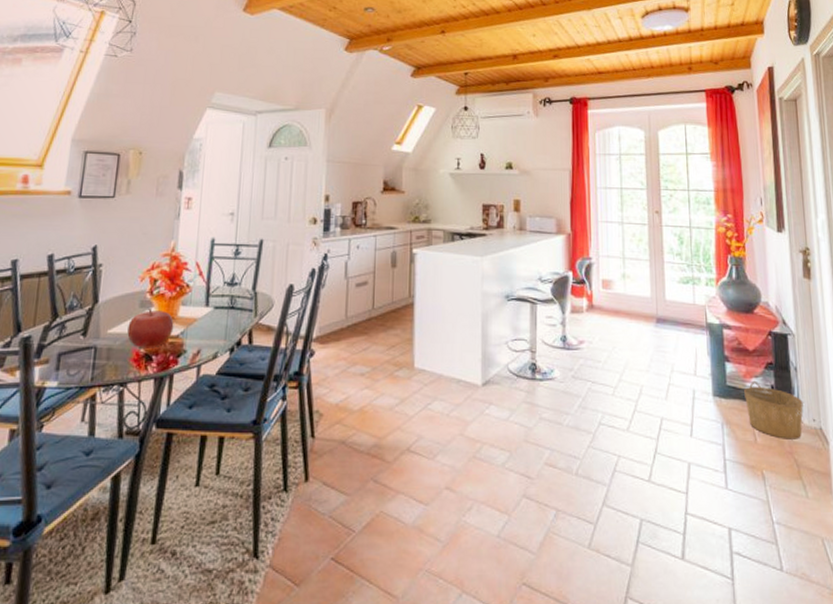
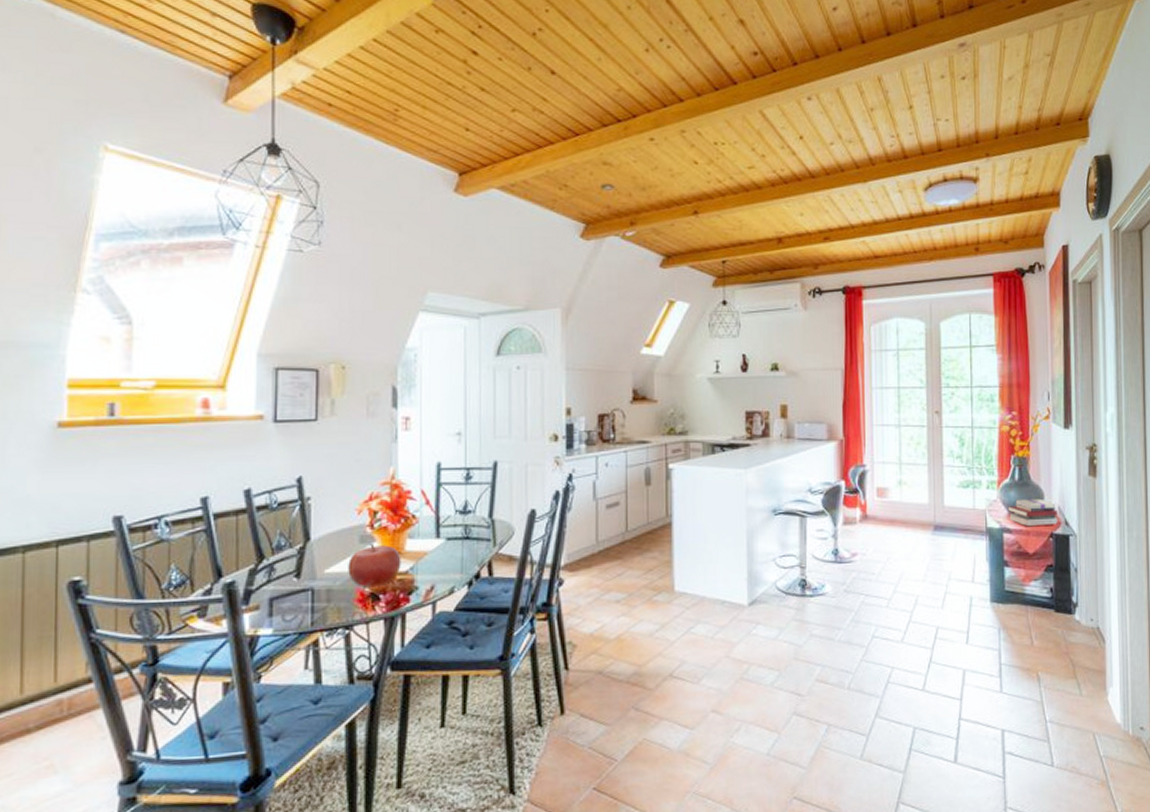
books: none [726,297,776,325] -> present [1008,498,1058,527]
basket: present [744,380,803,440] -> none [1023,584,1082,641]

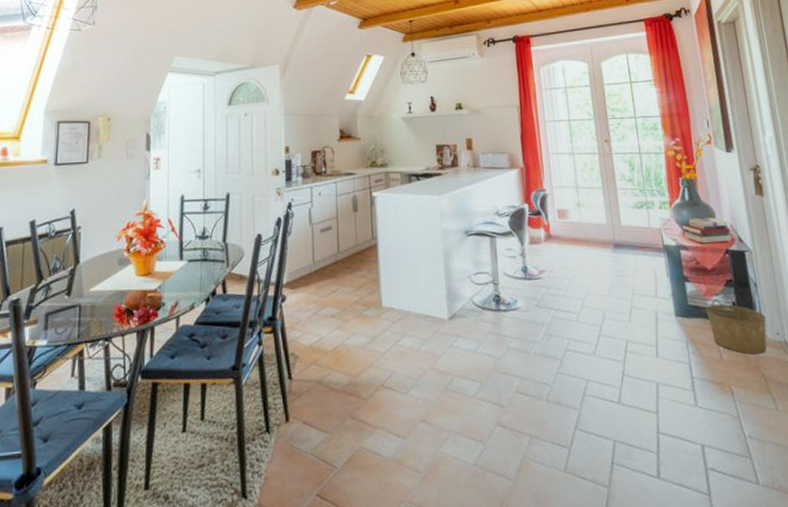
fruit: present [348,544,401,588] -> none [108,266,152,304]
basket: none [1023,584,1082,641] -> present [706,298,767,355]

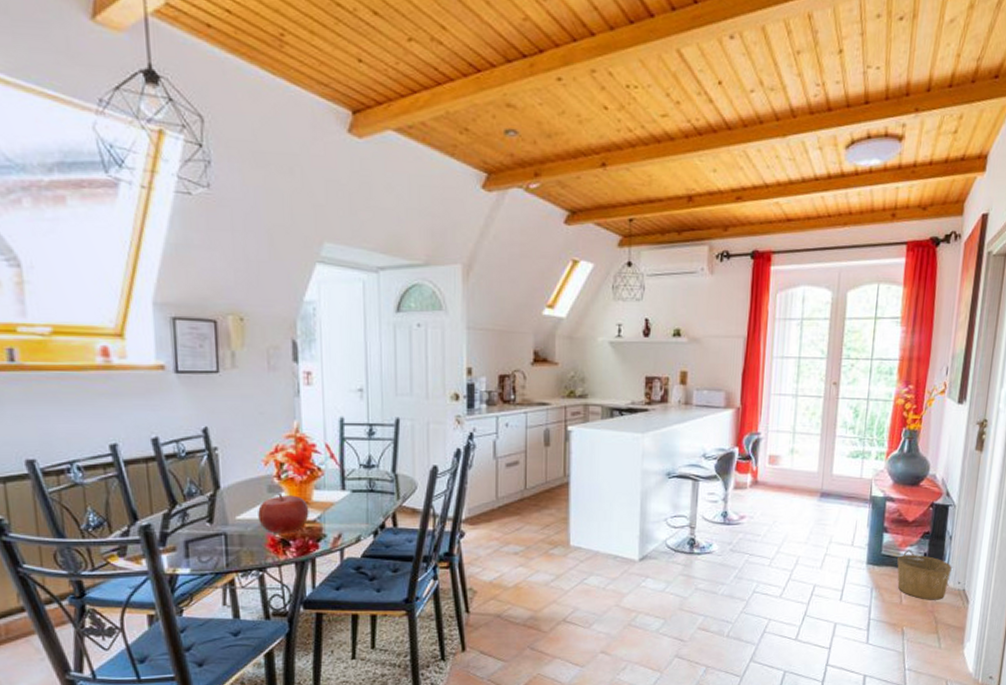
fruit: none [108,266,152,304] -> present [258,494,309,534]
books: present [681,217,732,244] -> none [893,470,941,497]

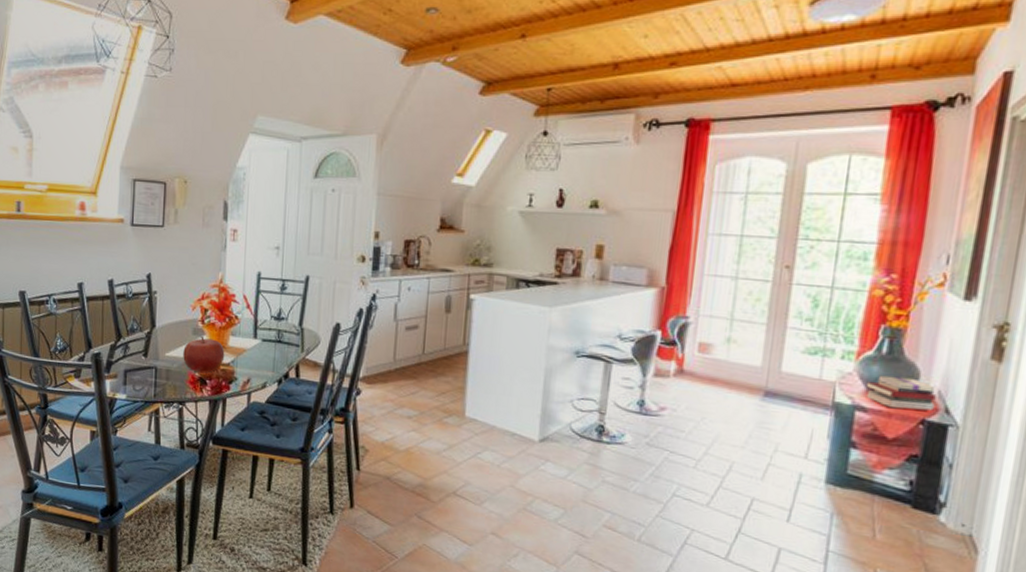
books: none [893,470,941,497] -> present [865,375,936,412]
basket: present [897,549,952,600] -> none [869,472,952,543]

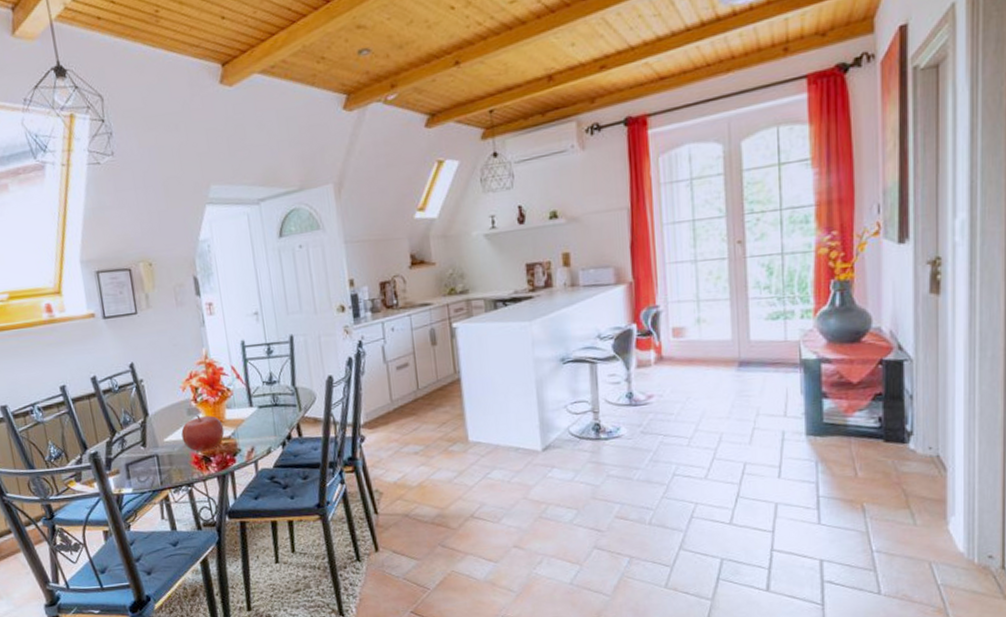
books: present [865,375,936,412] -> none [826,323,889,354]

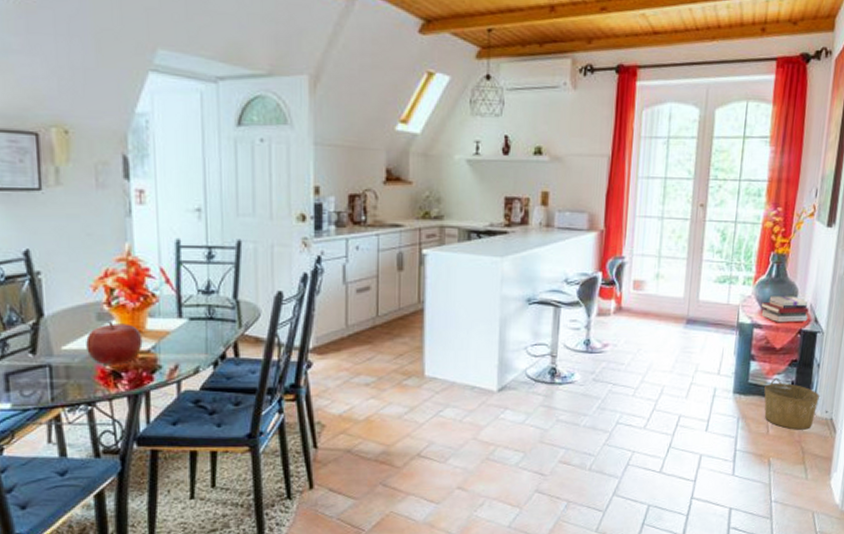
books: none [826,323,889,354] -> present [761,296,809,323]
basket: none [845,414,918,471] -> present [764,377,820,430]

